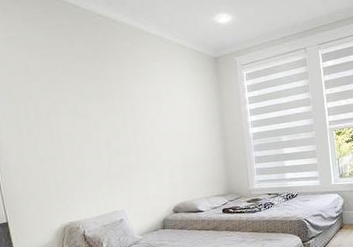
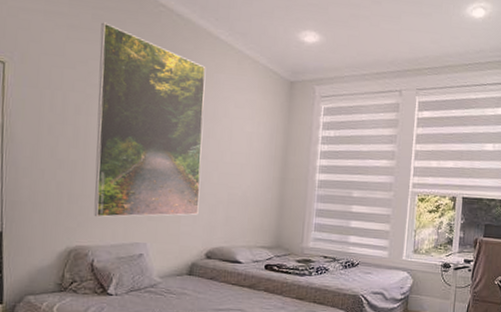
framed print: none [53,38,161,197] -> present [94,22,206,218]

